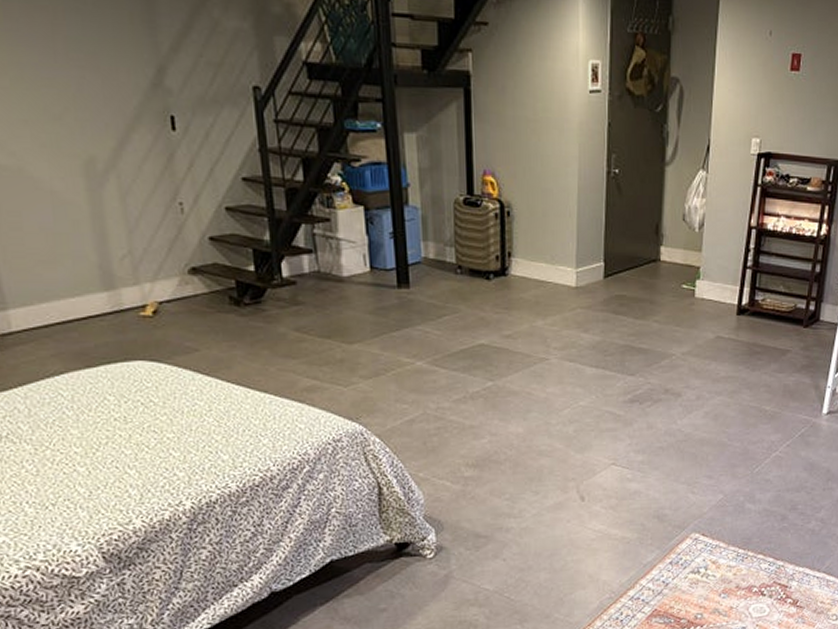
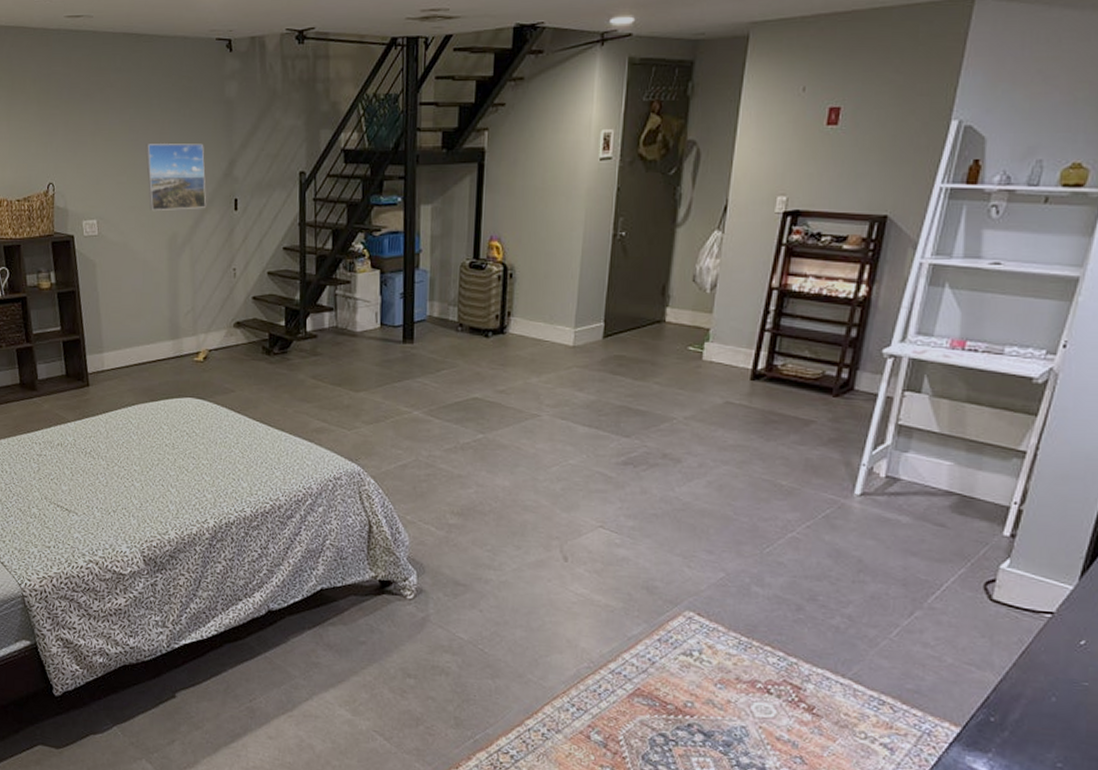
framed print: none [32,37,133,127] -> present [146,143,207,210]

